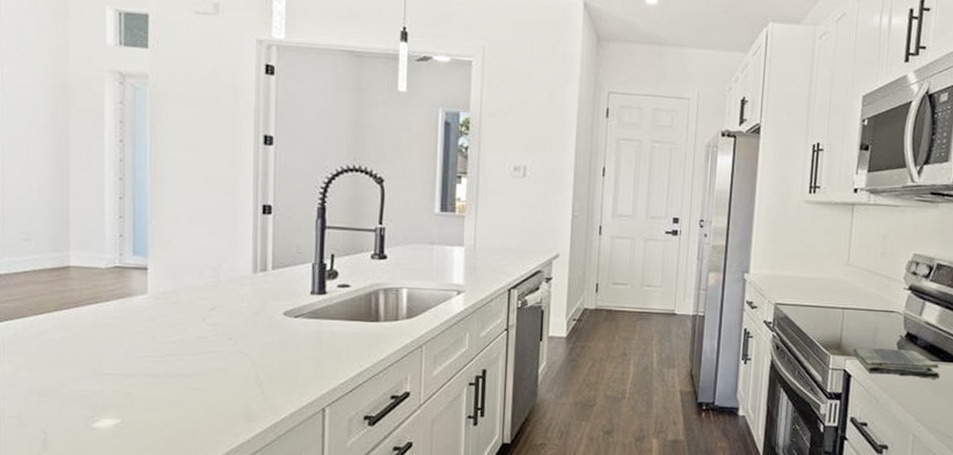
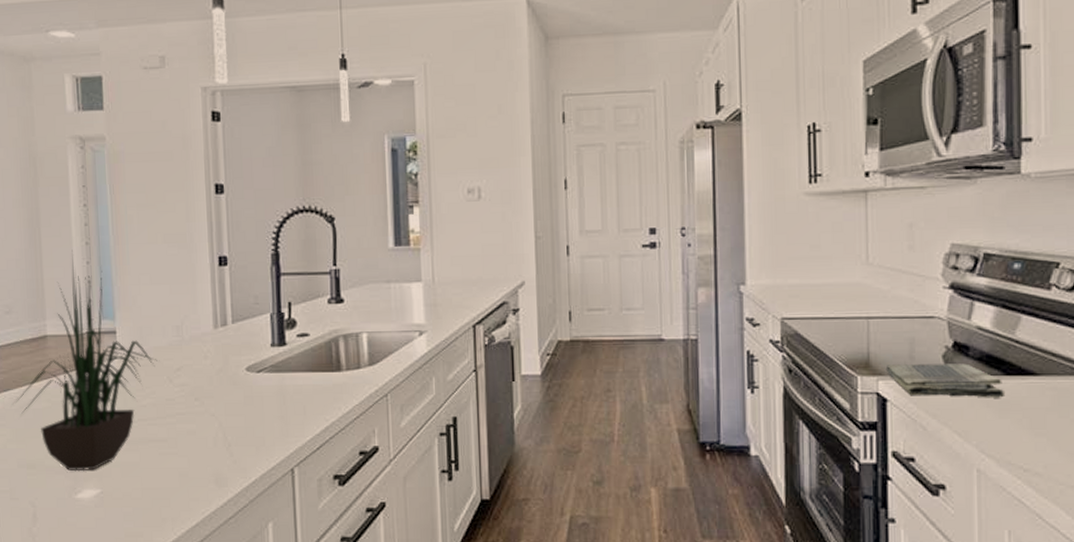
potted plant: none [28,183,191,402] -> present [14,249,157,472]

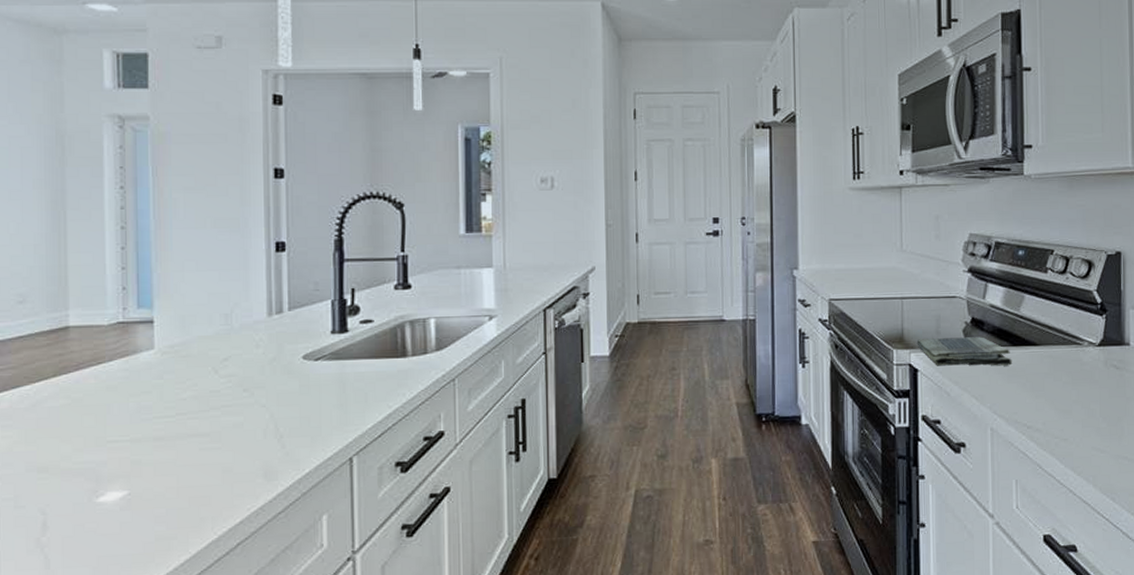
potted plant: present [14,249,157,472] -> none [24,234,201,474]

